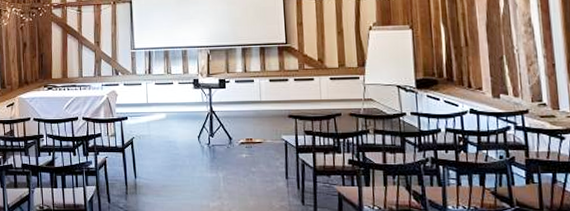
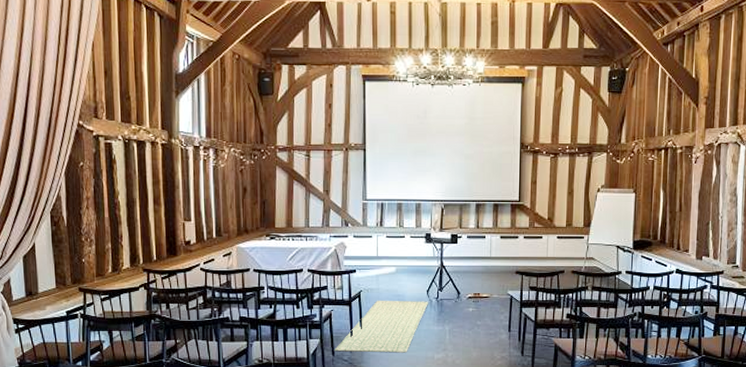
rug: none [110,146,201,201] -> present [334,300,429,353]

